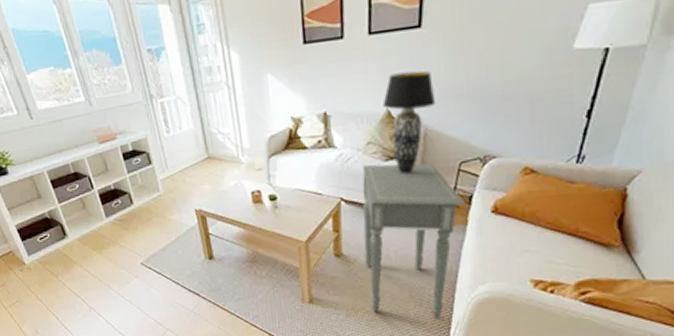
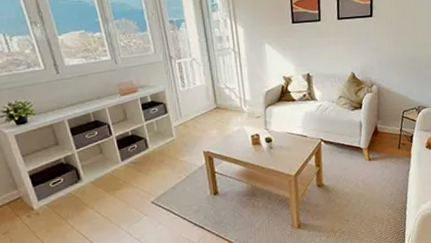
side table: present [362,163,465,319] -> none [336,112,408,234]
table lamp: present [383,70,436,175] -> none [349,46,385,121]

